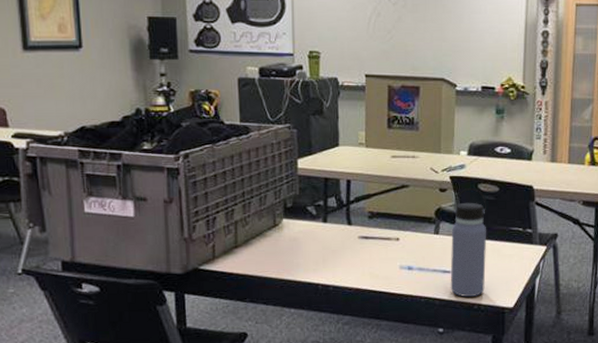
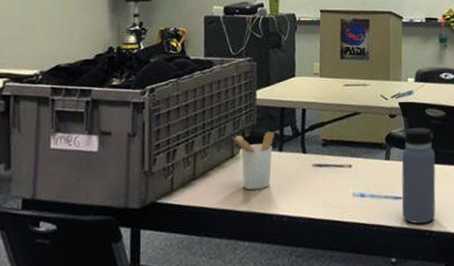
utensil holder: none [274,201,319,260] -> present [233,131,275,190]

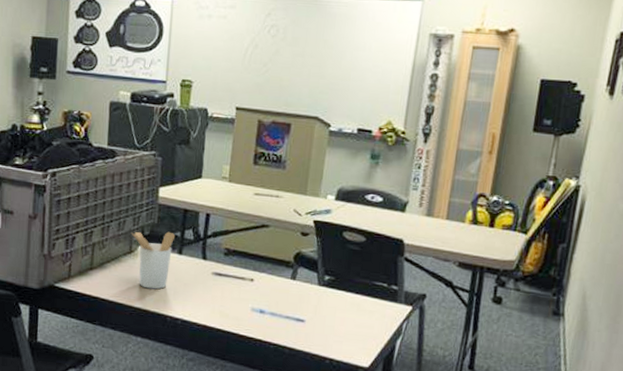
water bottle: present [401,112,436,224] -> none [302,234,350,350]

